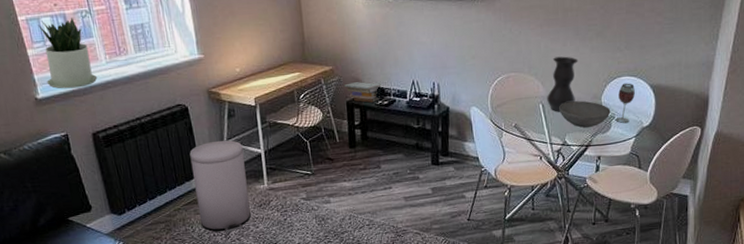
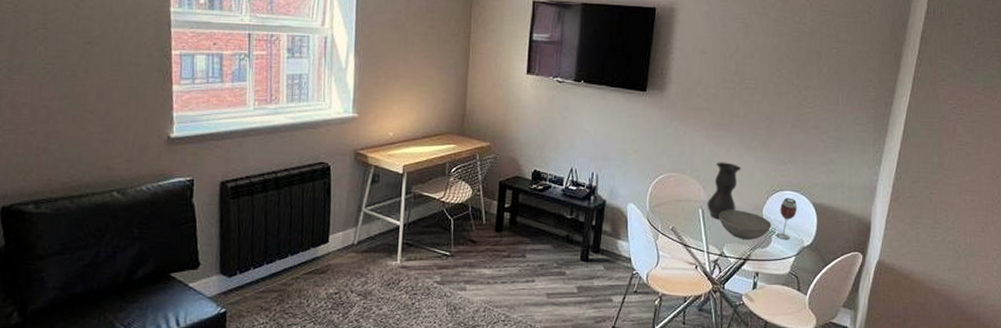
planter: present [37,18,98,89] -> none [185,58,241,132]
pedal bin: present [189,140,251,233] -> none [318,206,381,311]
books: present [344,82,382,103] -> none [500,162,538,186]

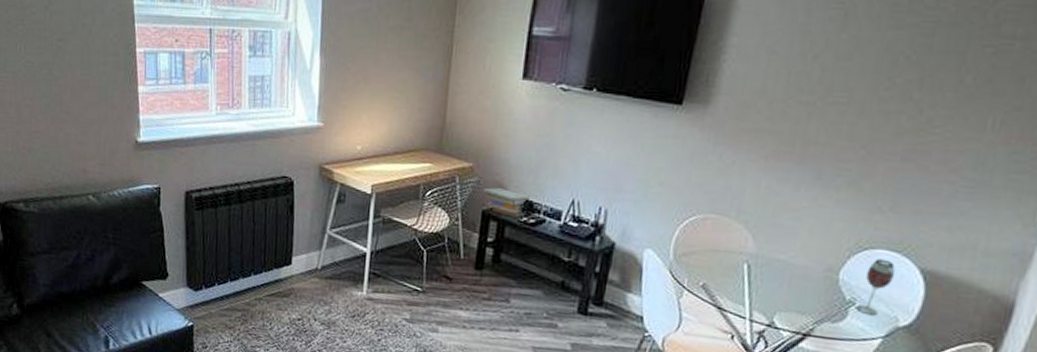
books: none [500,162,538,186] -> present [483,187,531,218]
vase: present [707,162,742,221] -> none [756,203,814,282]
bowl: present [719,210,772,240] -> none [772,268,851,311]

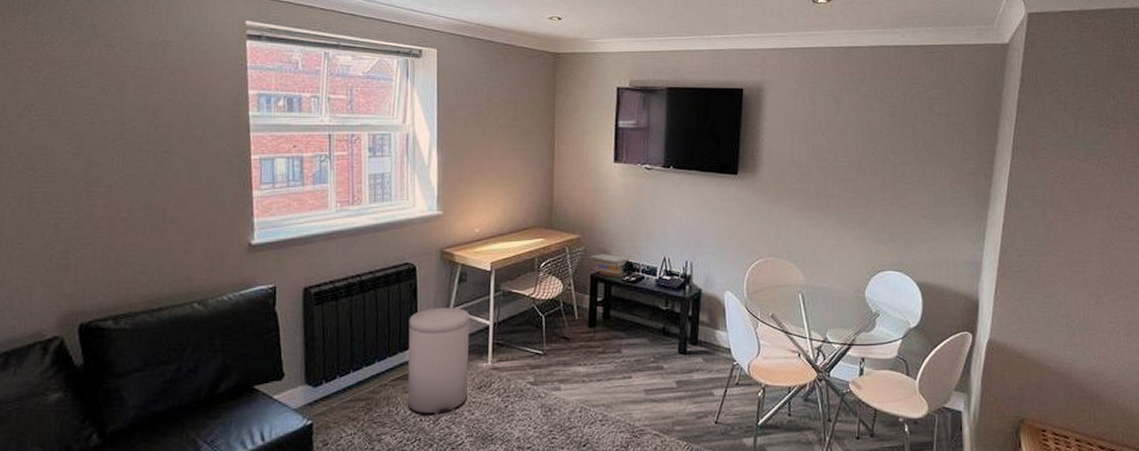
pedal bin: none [280,227,346,340] -> present [407,307,470,418]
wineglass: present [856,258,895,315] -> none [880,278,901,322]

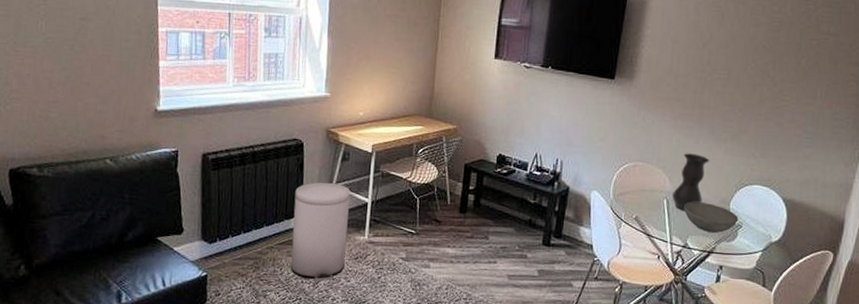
books: present [590,254,630,277] -> none [465,145,503,169]
vase: none [807,244,841,306] -> present [672,153,710,213]
bowl: none [820,294,875,324] -> present [684,202,739,233]

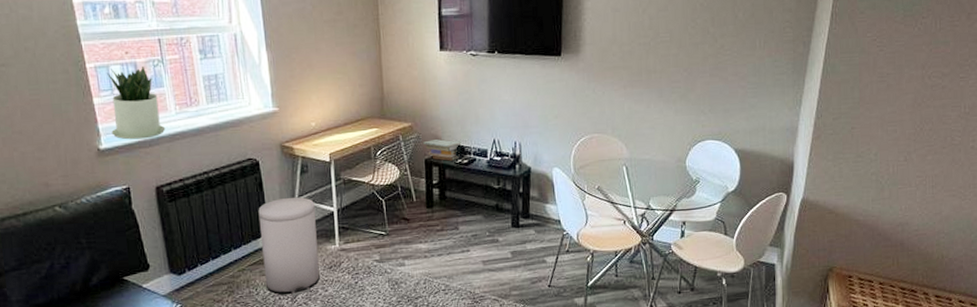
planter: none [170,35,221,106] -> present [106,67,166,140]
books: none [465,145,503,169] -> present [423,139,462,161]
vase: present [672,153,710,213] -> none [631,118,662,176]
bowl: present [684,202,739,233] -> none [643,164,696,191]

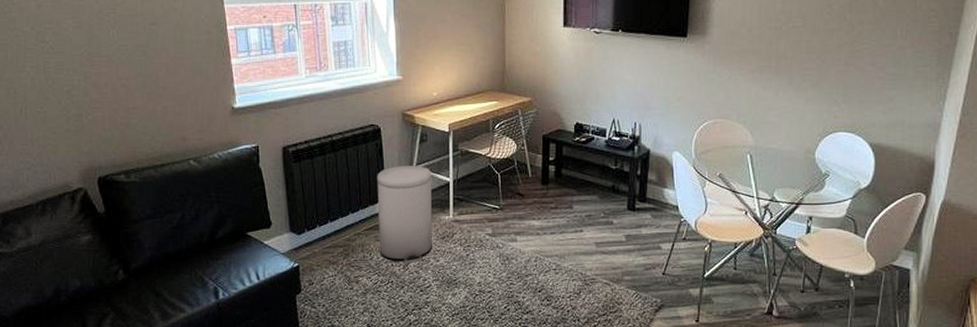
planter: present [106,67,166,140] -> none [244,31,295,100]
books: present [423,139,462,161] -> none [542,116,580,138]

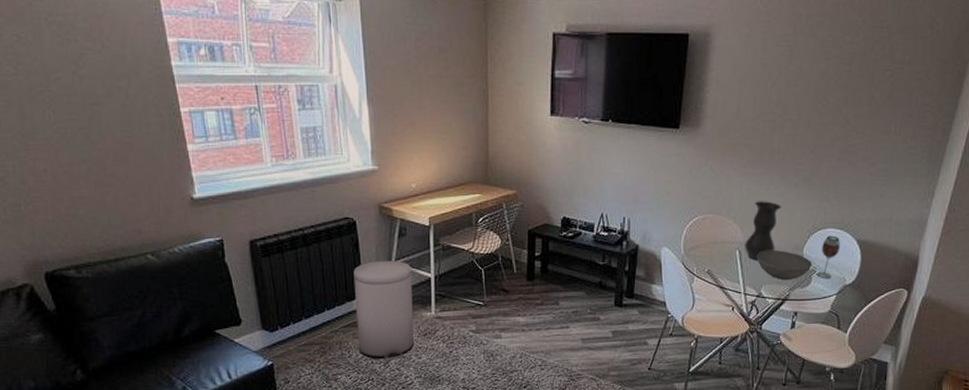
vase: none [756,105,791,166] -> present [745,201,782,262]
bowl: none [768,154,825,183] -> present [757,251,812,279]
wineglass: none [830,139,852,182] -> present [817,235,840,278]

